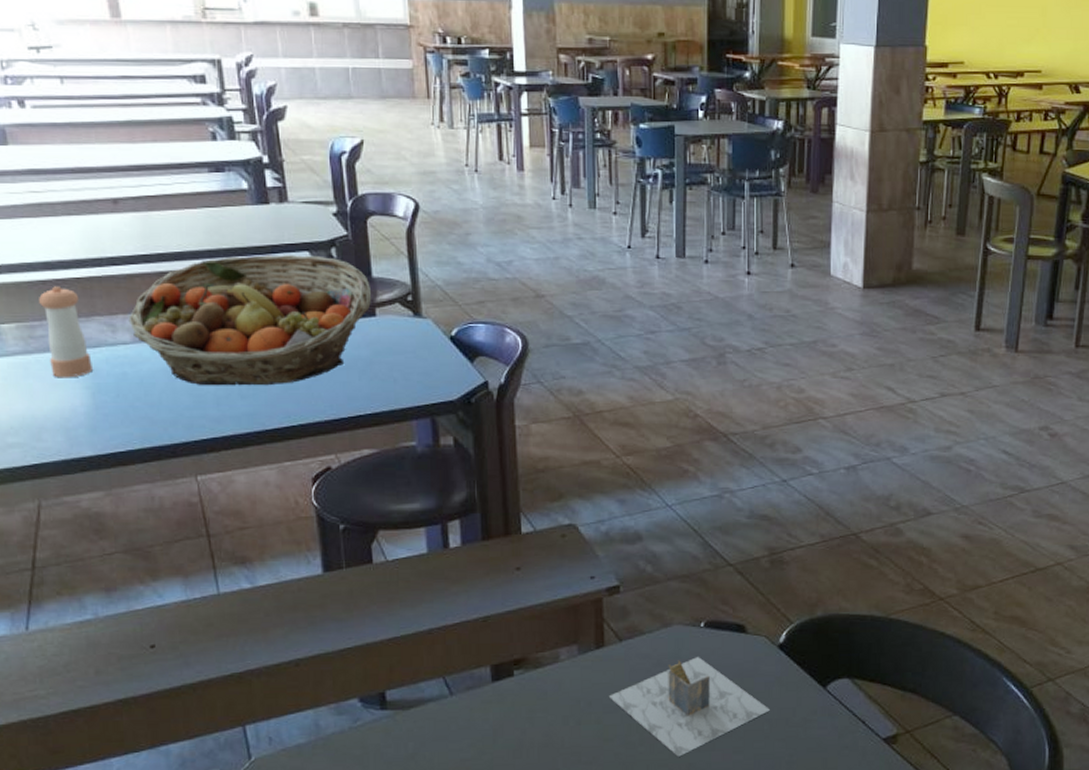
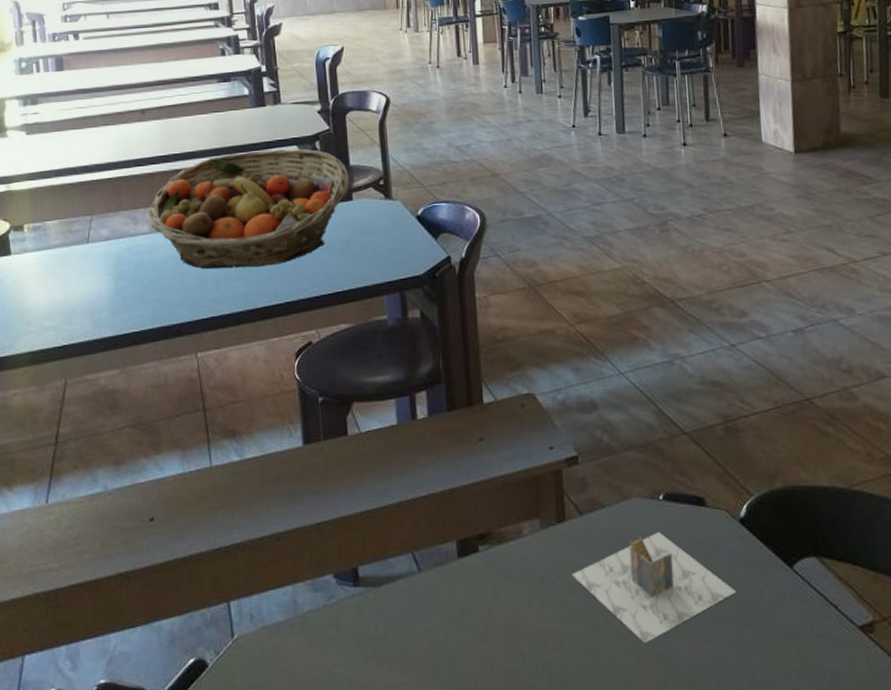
pepper shaker: present [39,286,92,378] -> none [78,186,116,267]

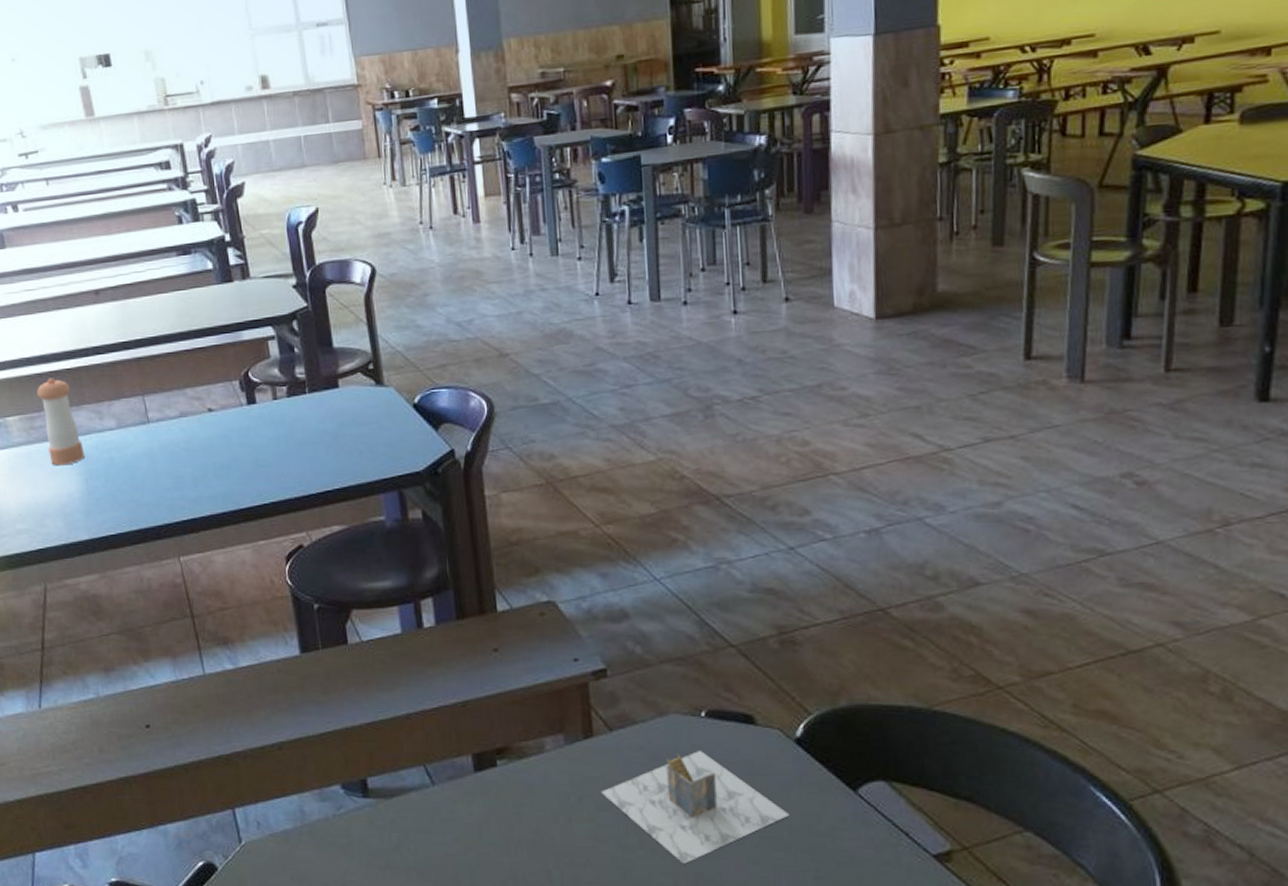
pepper shaker: none [78,186,116,267] -> present [37,378,84,466]
fruit basket: present [148,148,350,270] -> none [113,330,334,467]

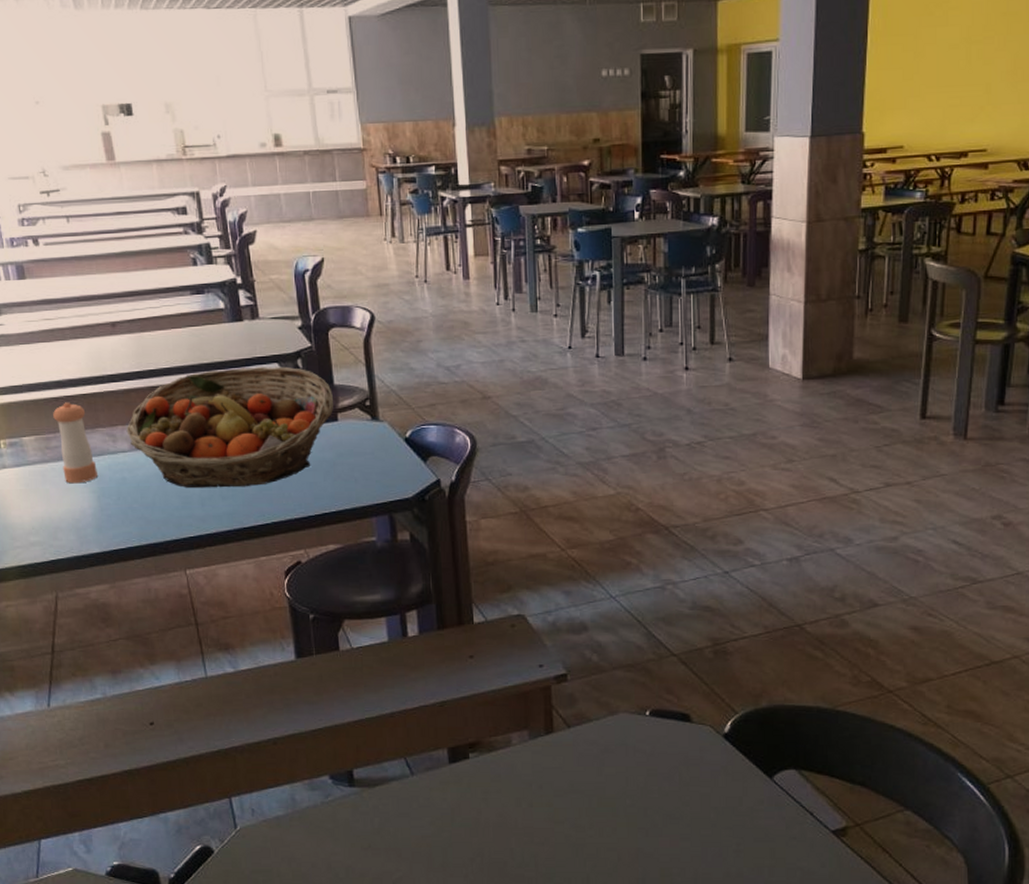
fruit basket: none [113,330,334,467] -> present [126,366,334,489]
napkin holder: present [600,749,789,864] -> none [558,743,716,841]

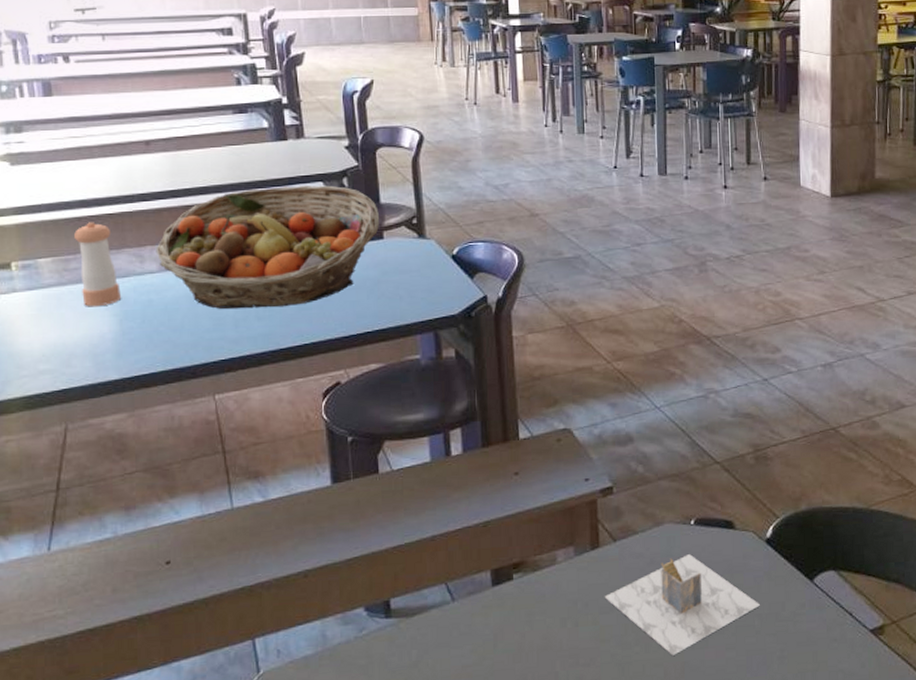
napkin holder: none [558,743,716,841] -> present [604,553,760,656]

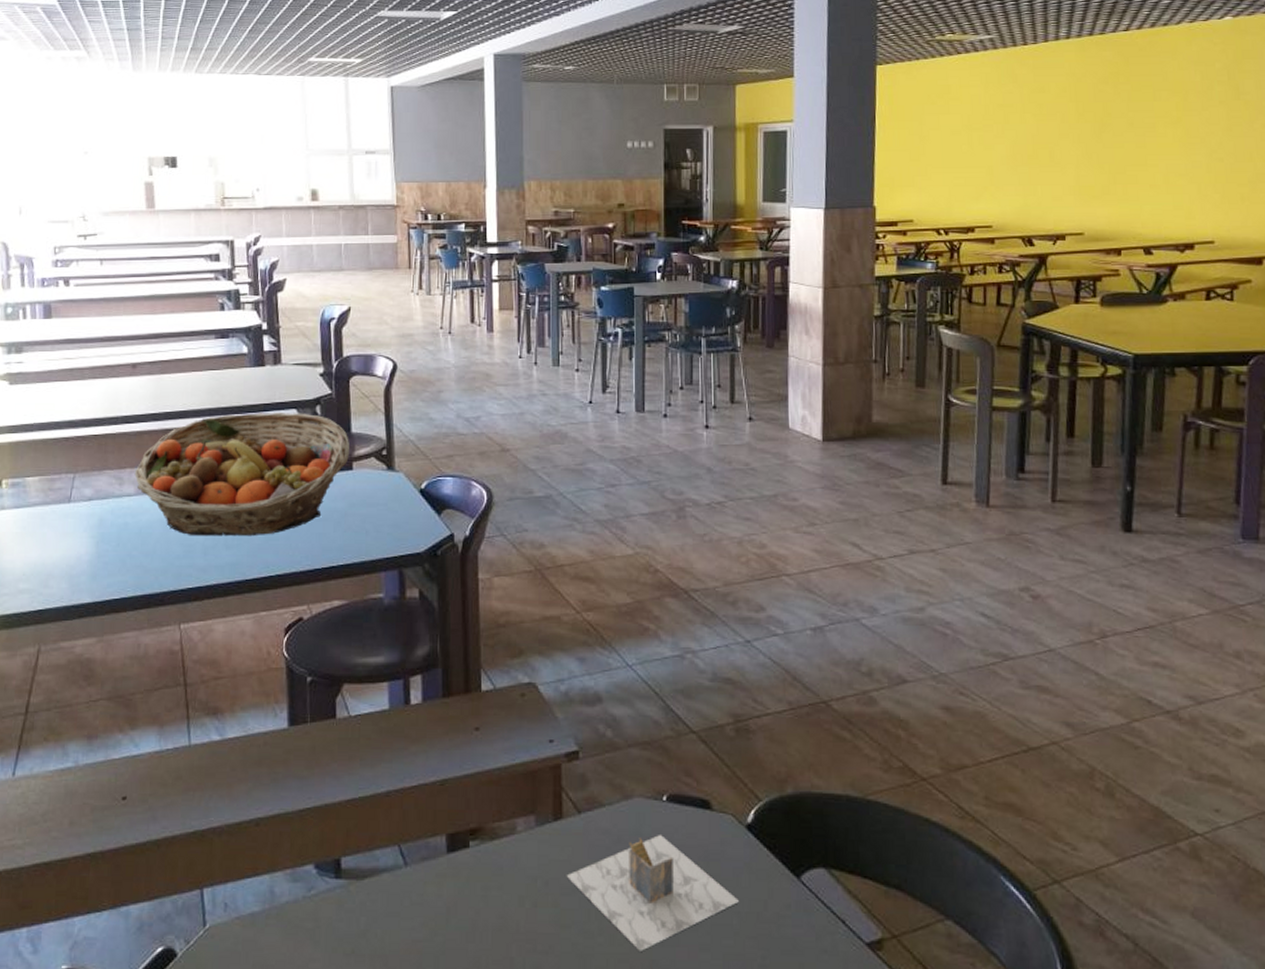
pepper shaker: present [74,222,121,307] -> none [61,443,99,528]

